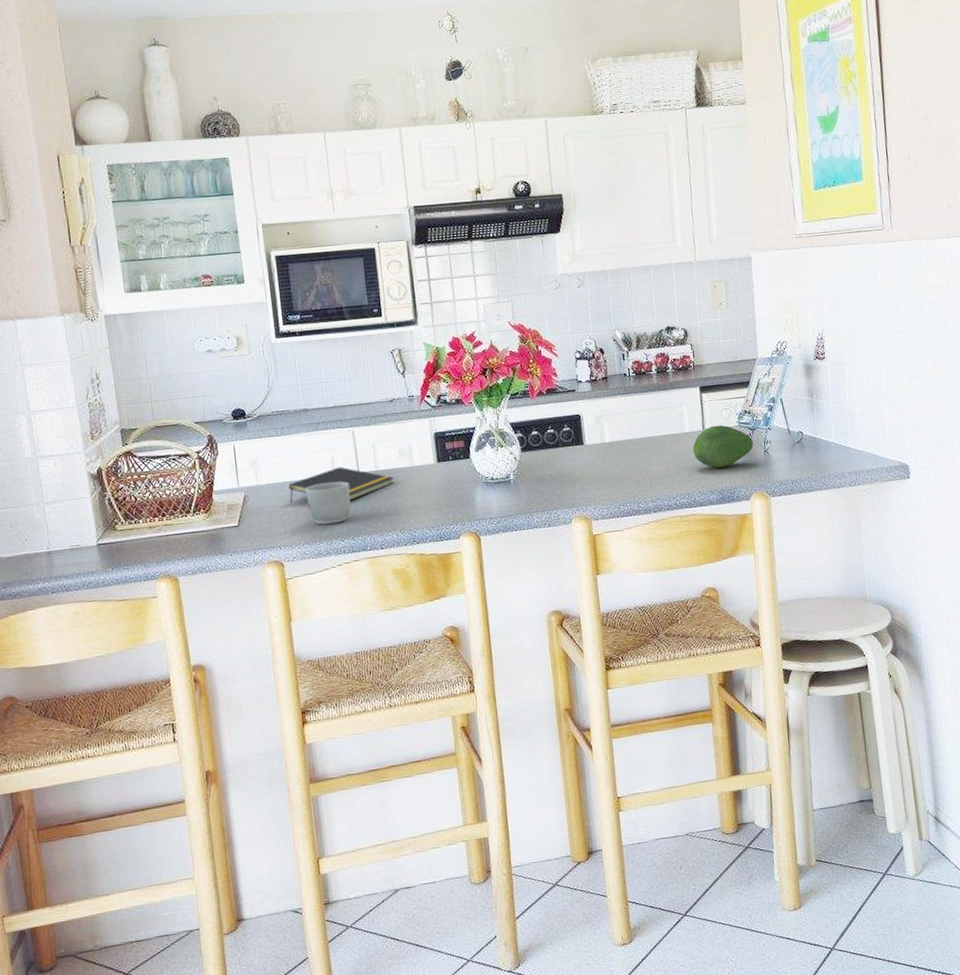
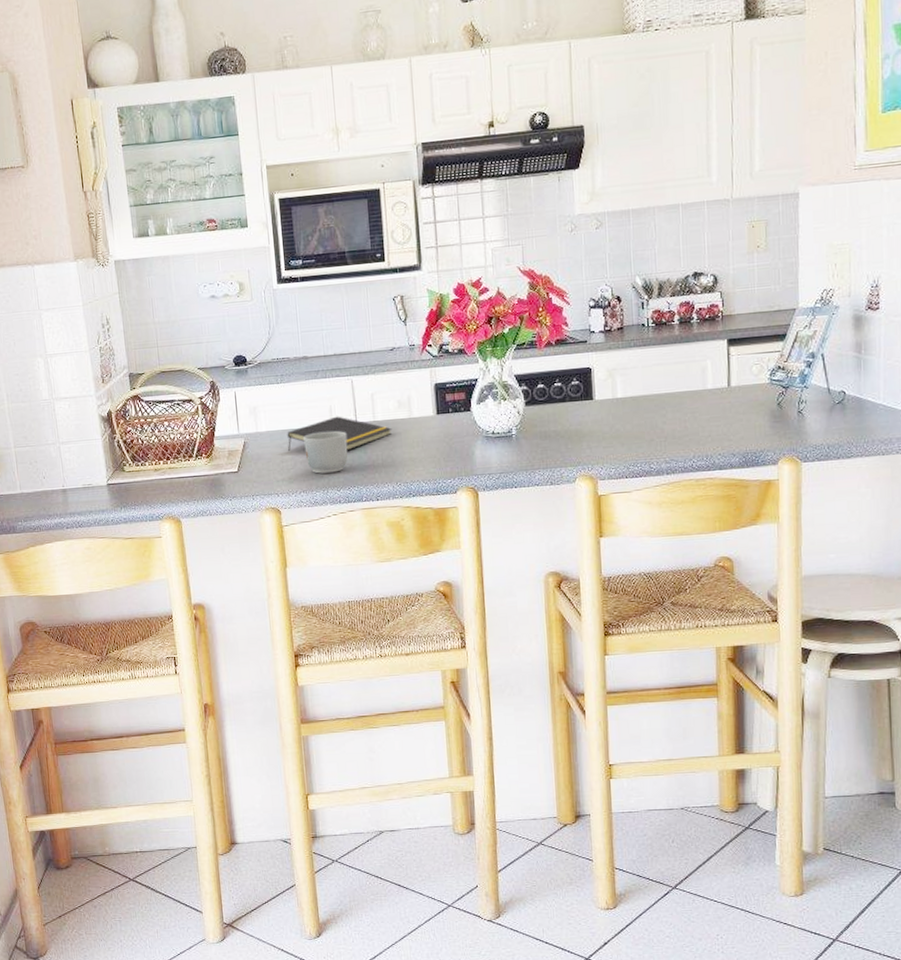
fruit: present [692,425,753,468] -> none [715,381,786,429]

